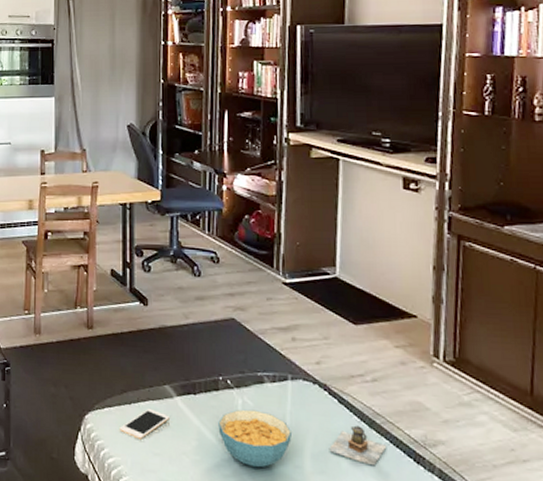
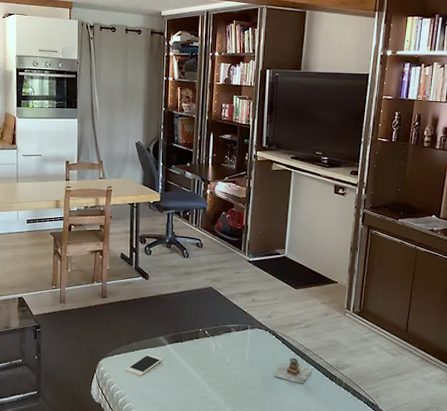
cereal bowl: present [218,409,292,468] -> none [198,351,249,390]

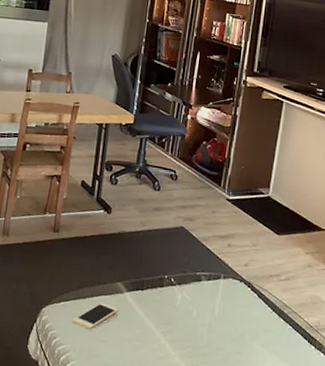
teapot: present [274,358,312,384] -> none [245,315,290,347]

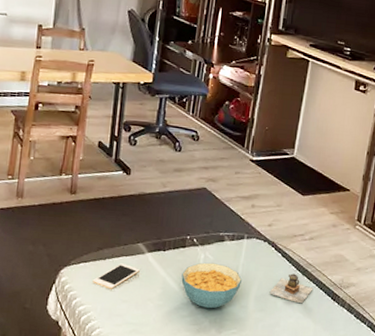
cereal bowl: none [158,302,218,351] -> present [181,262,242,309]
teapot: none [245,315,290,347] -> present [269,273,314,304]

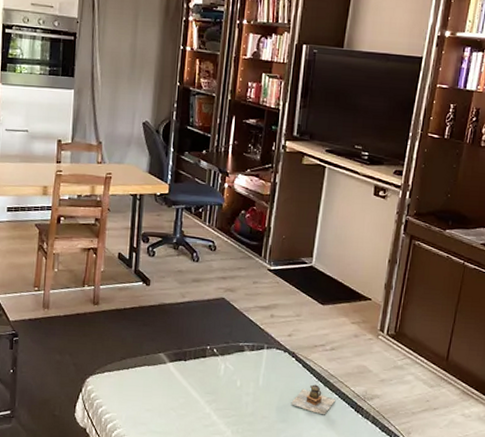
cell phone: present [92,263,140,289] -> none [117,373,162,398]
cereal bowl: present [181,262,242,309] -> none [203,372,263,419]

